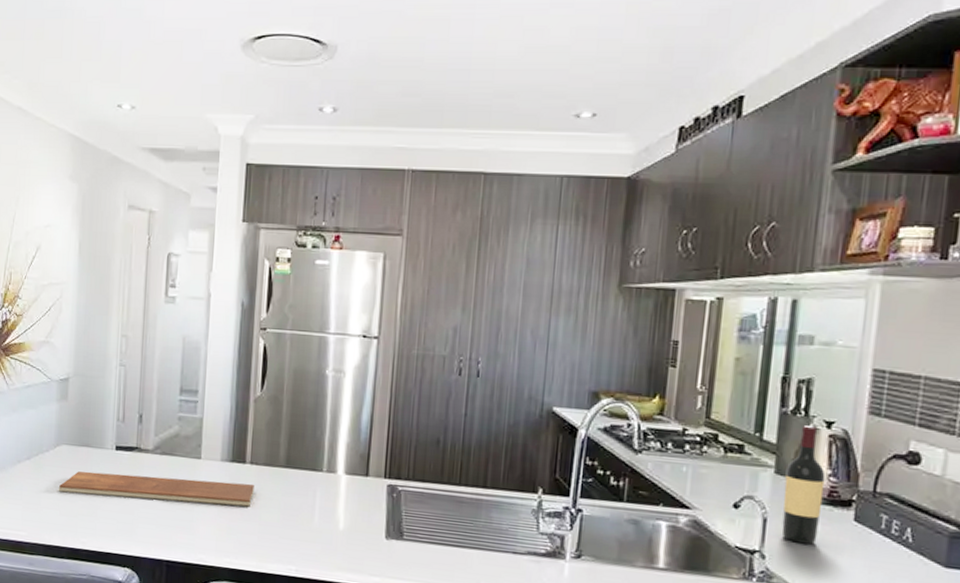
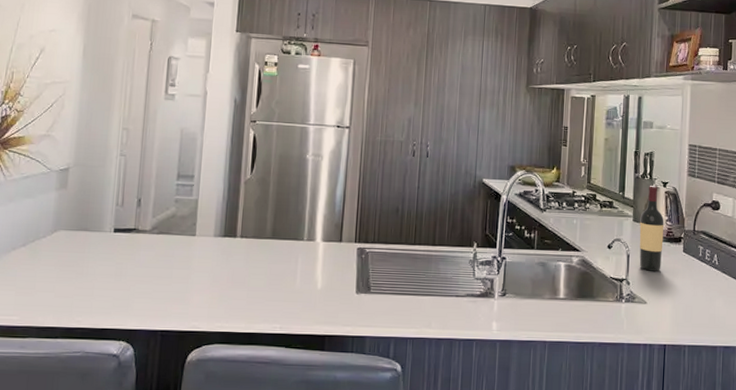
chopping board: present [58,471,254,507] -> none [54,254,244,276]

